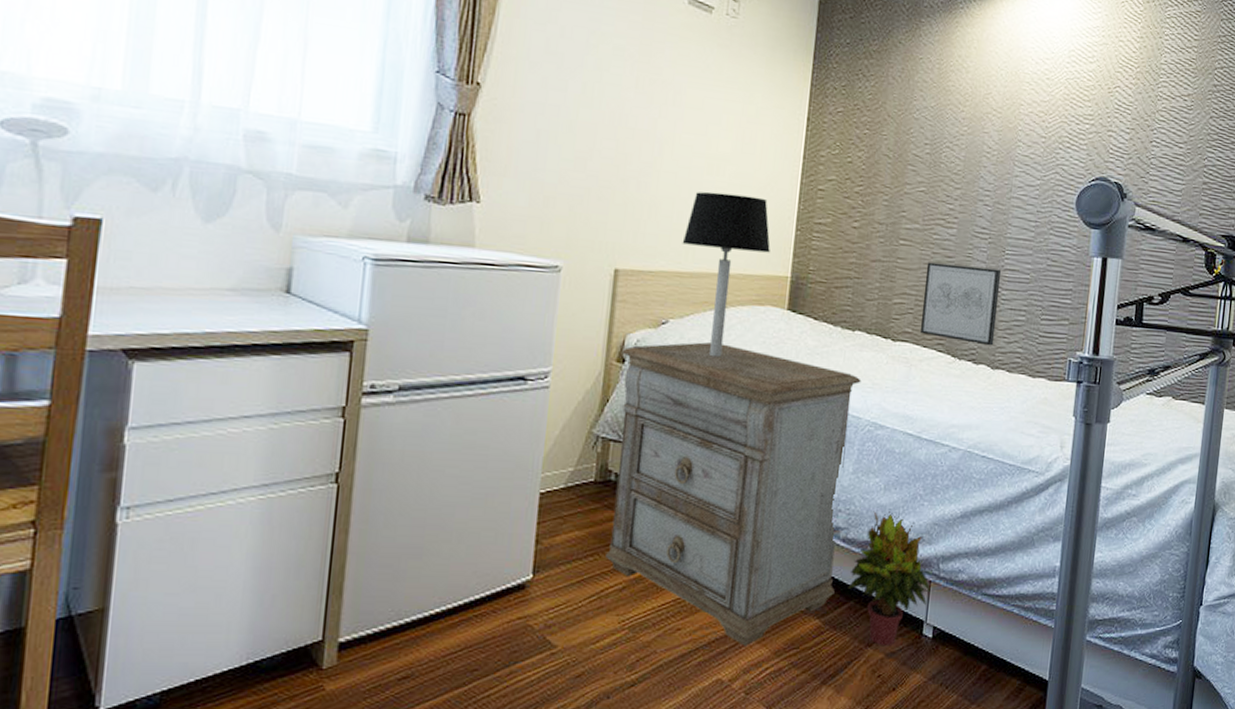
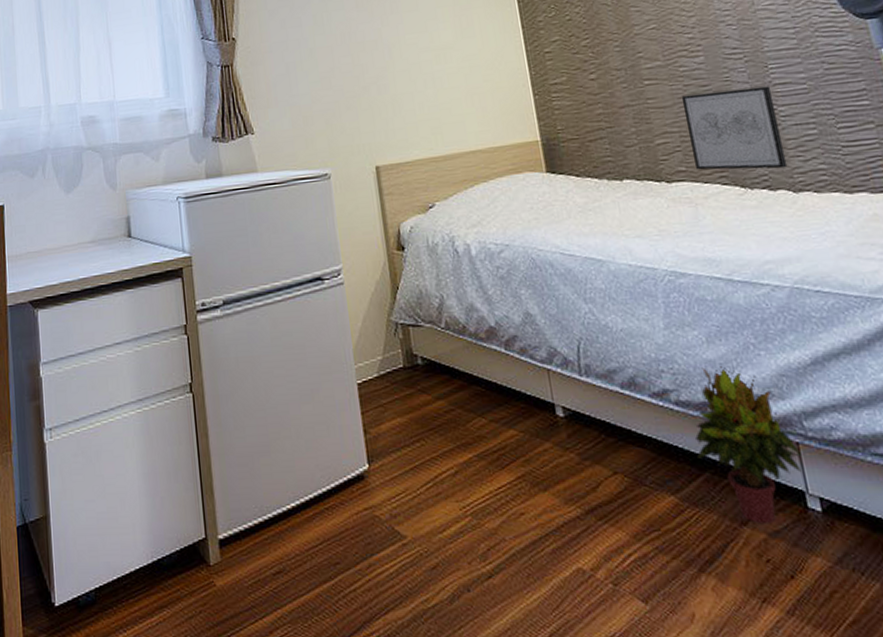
nightstand: present [606,342,861,646] -> none [400,216,684,530]
table lamp: present [682,191,770,358] -> none [429,73,514,231]

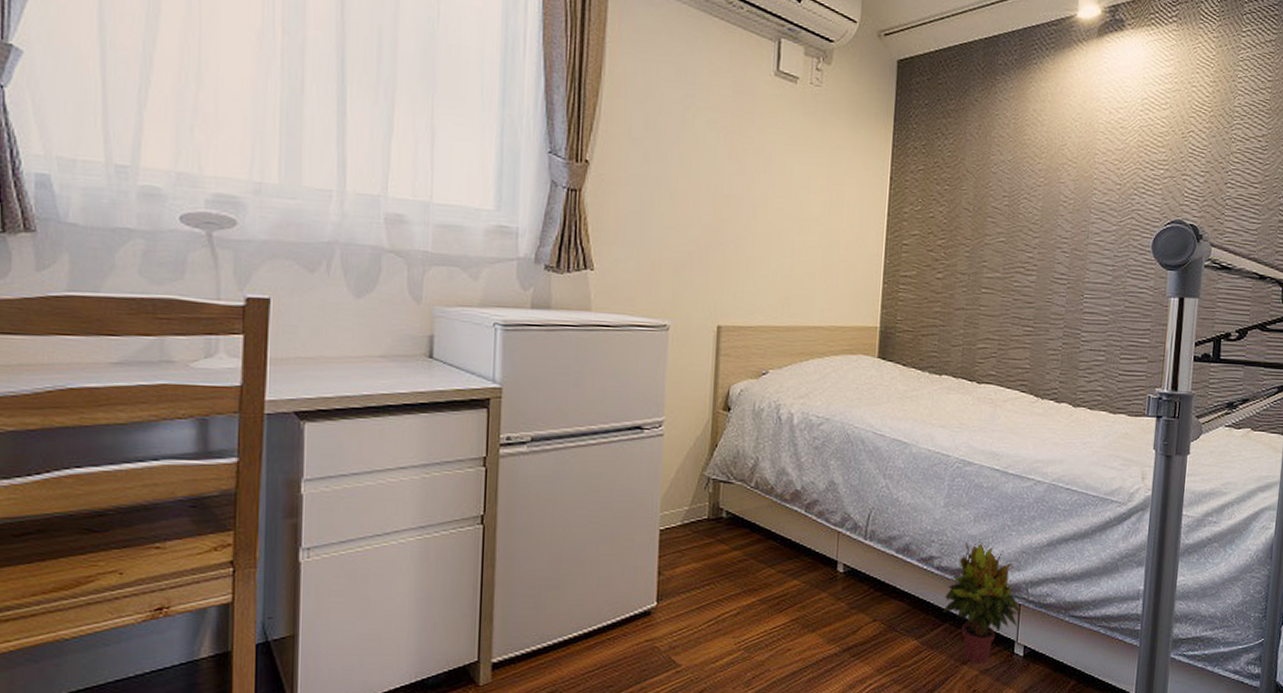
wall art: present [681,86,788,170] -> none [1003,308,1081,385]

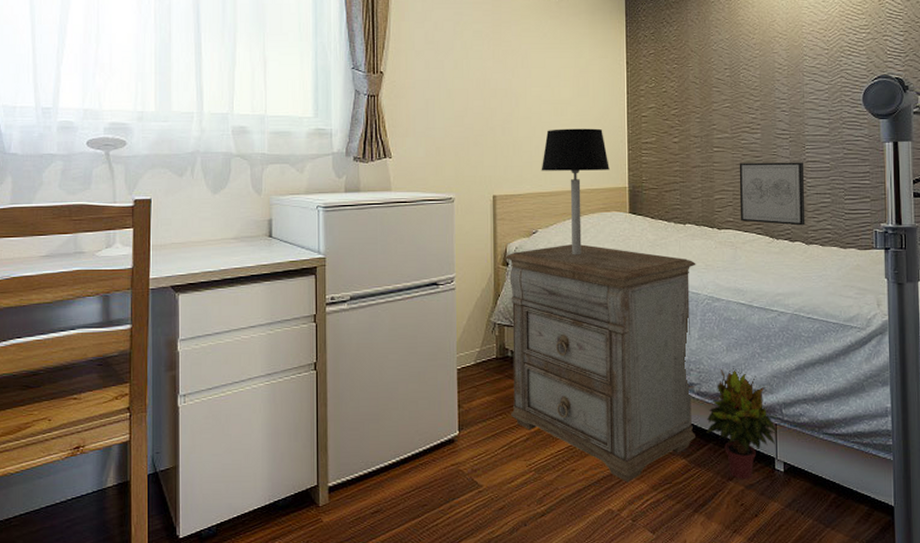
nightstand: none [721,390,949,665] -> present [506,244,696,482]
table lamp: none [778,251,860,404] -> present [541,128,609,255]
wall art: none [1003,308,1081,385] -> present [739,162,806,226]

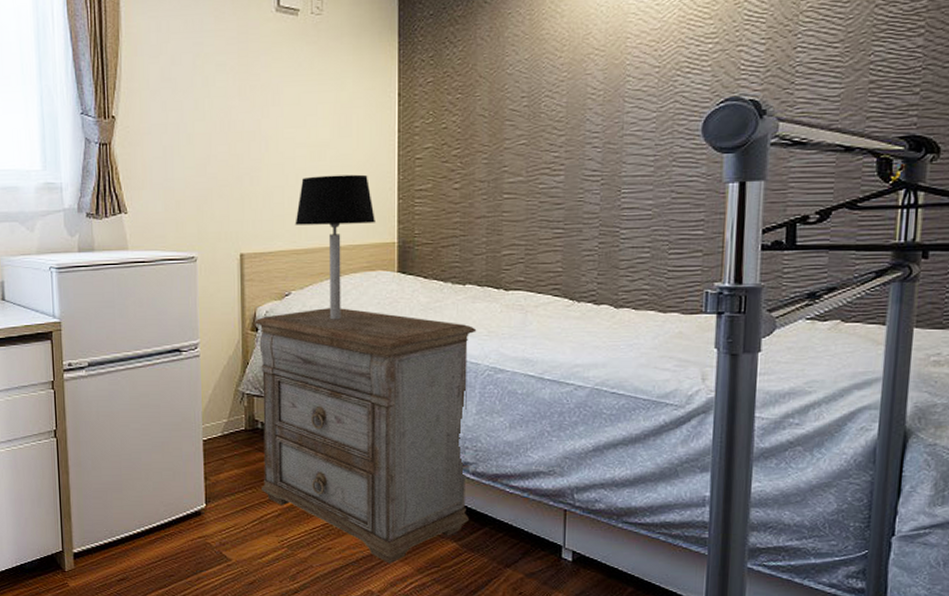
potted plant: present [705,368,777,479] -> none [480,447,566,567]
wall art: present [739,162,806,226] -> none [533,209,619,286]

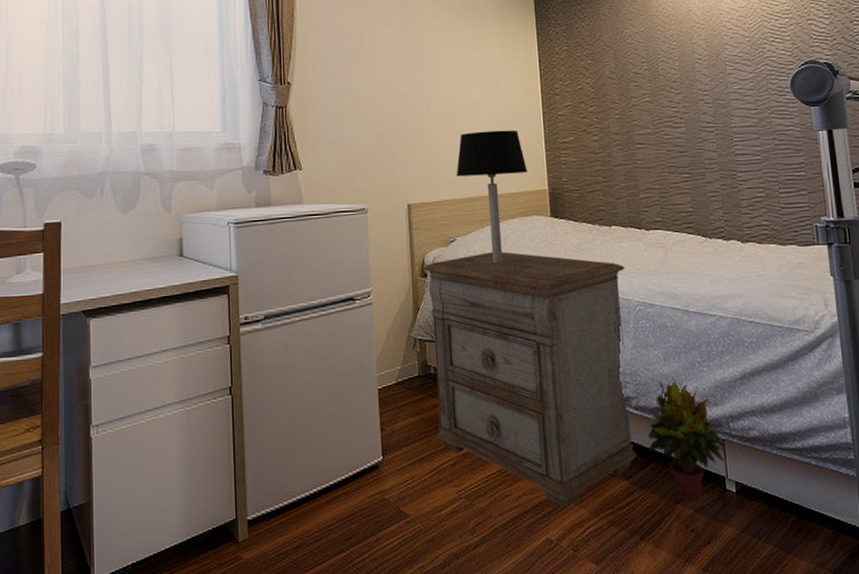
potted plant: none [480,447,566,567] -> present [646,379,725,502]

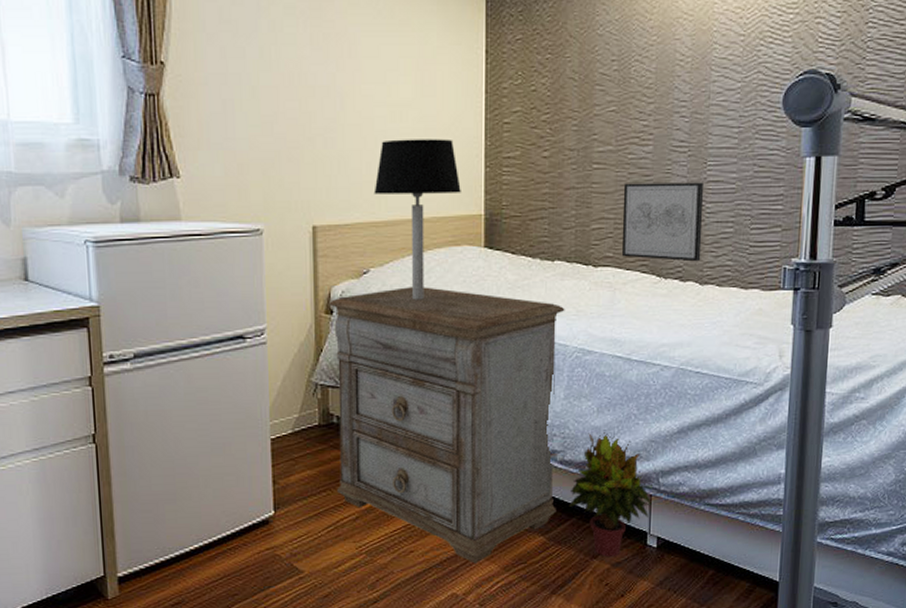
wall art: none [663,155,740,223] -> present [621,182,705,262]

